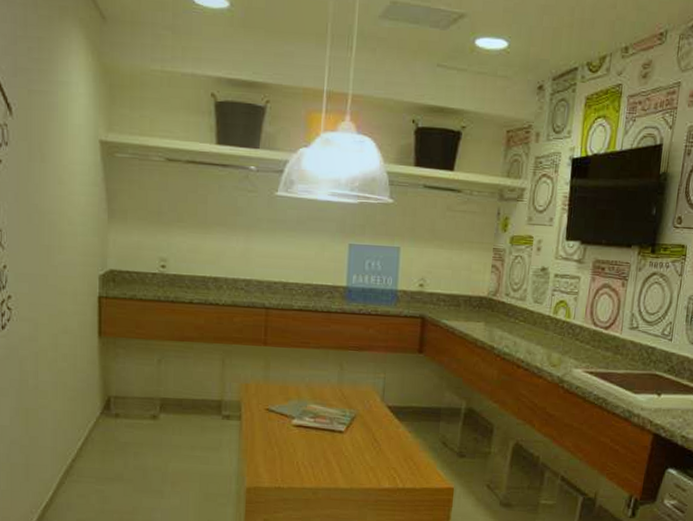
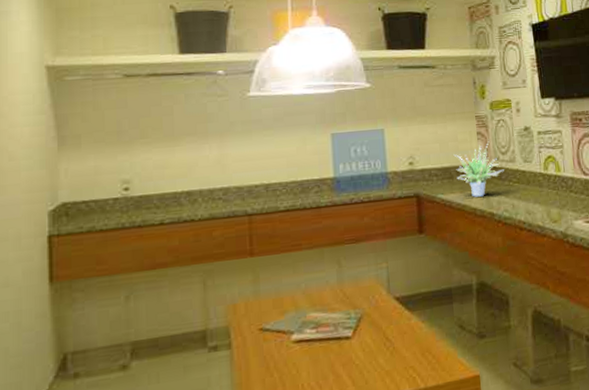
potted plant: none [464,276,513,329] -> present [453,141,504,197]

